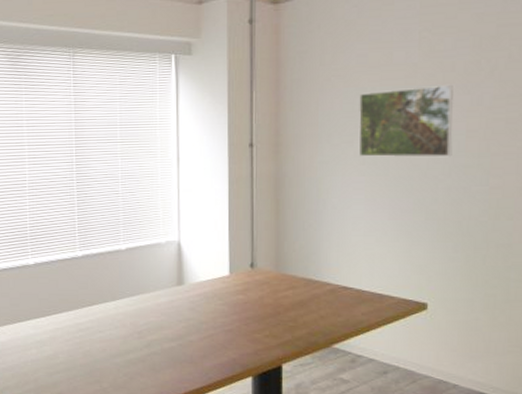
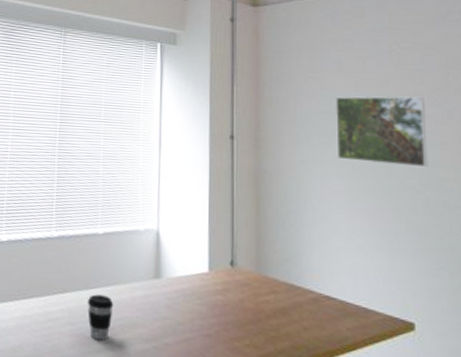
coffee cup: none [114,304,140,344] -> present [87,294,114,341]

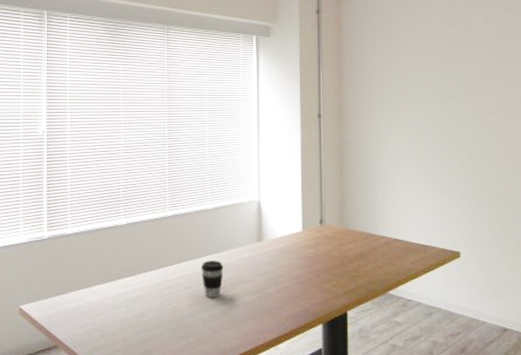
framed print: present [336,96,428,168] -> none [403,71,473,129]

